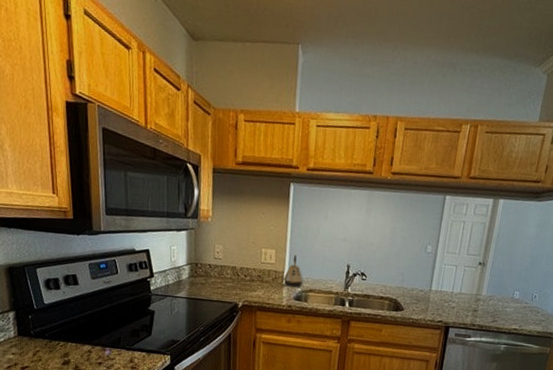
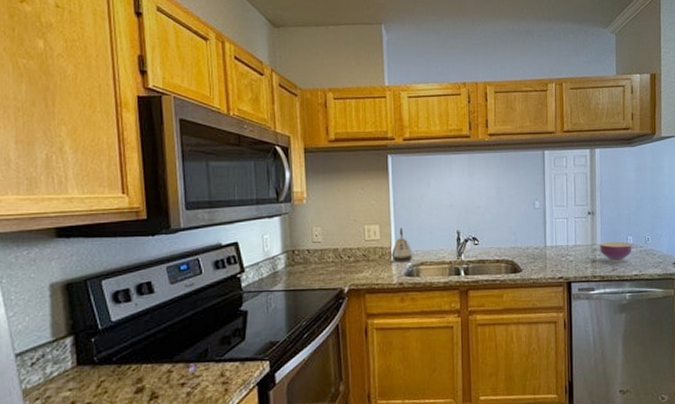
bowl: none [483,293,517,314] -> present [599,241,632,262]

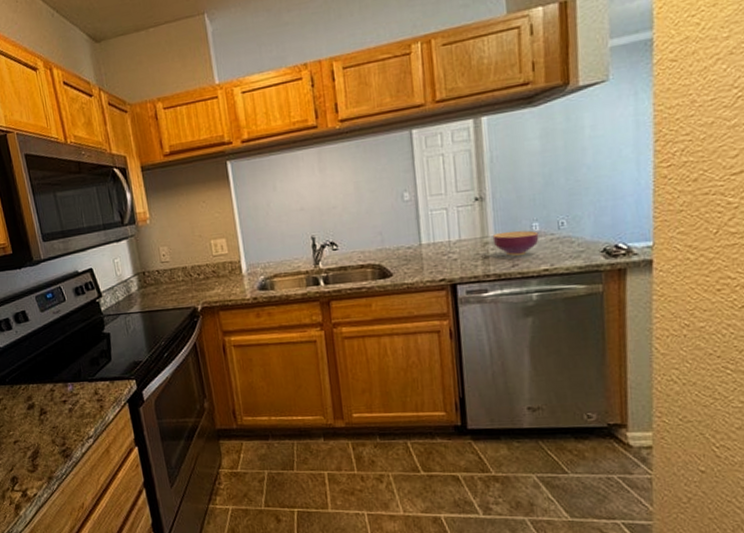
kettle: present [391,227,413,263] -> none [241,238,265,277]

